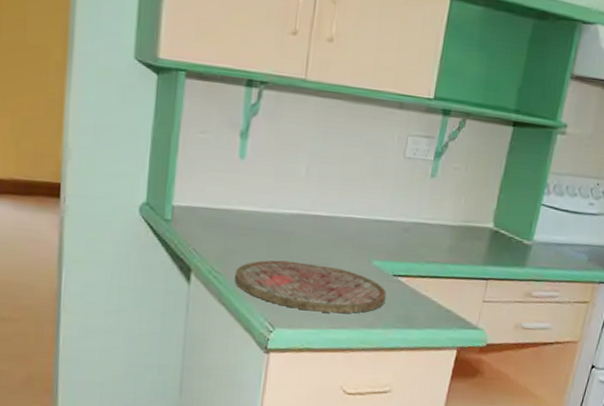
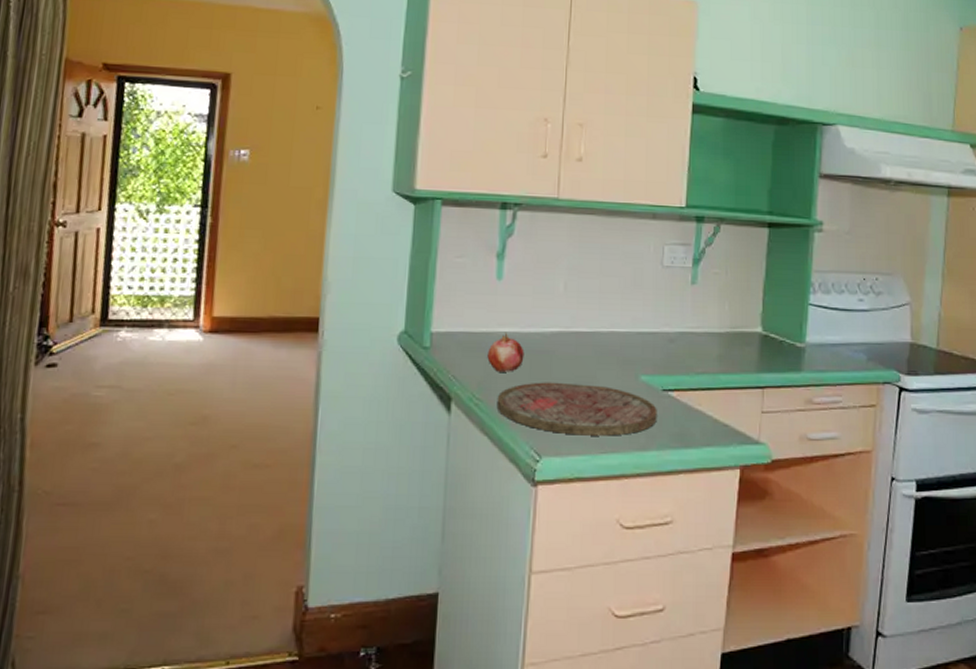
fruit: none [227,210,264,249] -> present [487,332,525,372]

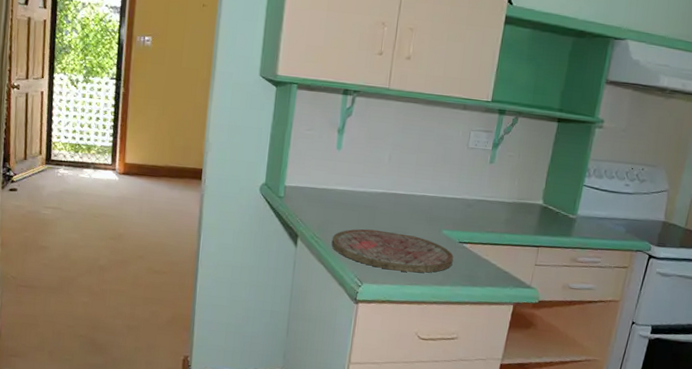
fruit: present [487,332,525,372] -> none [326,189,355,220]

